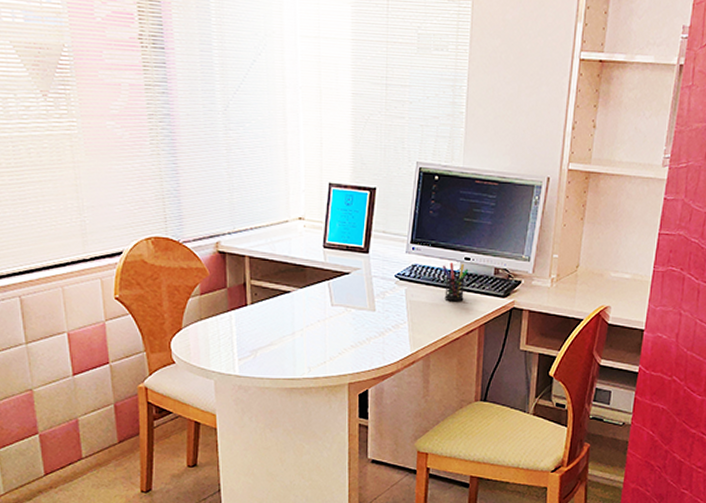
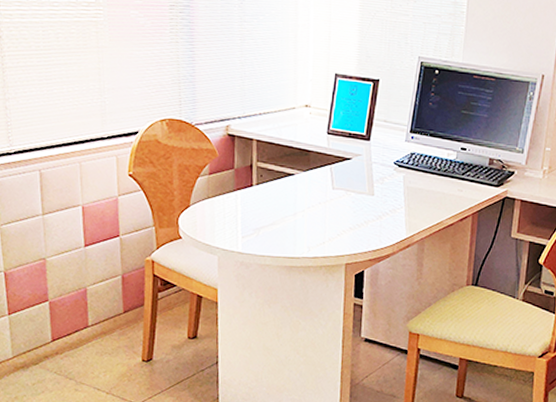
pen holder: present [442,262,469,302] -> none [439,152,465,190]

